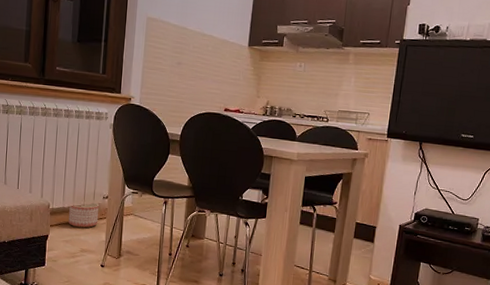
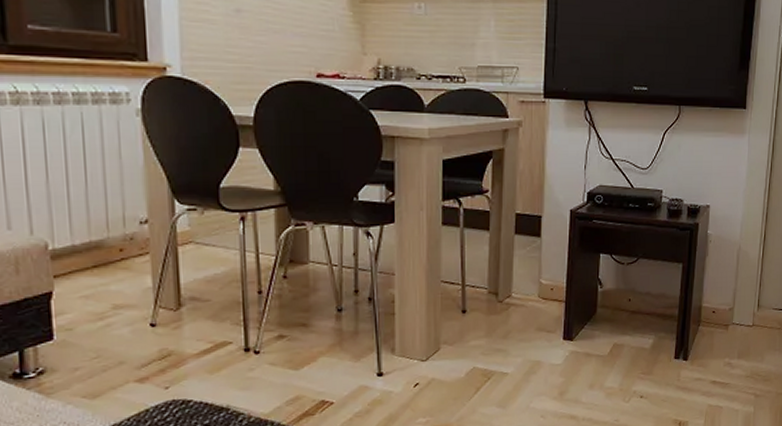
planter: present [68,201,100,229] -> none [84,230,137,274]

